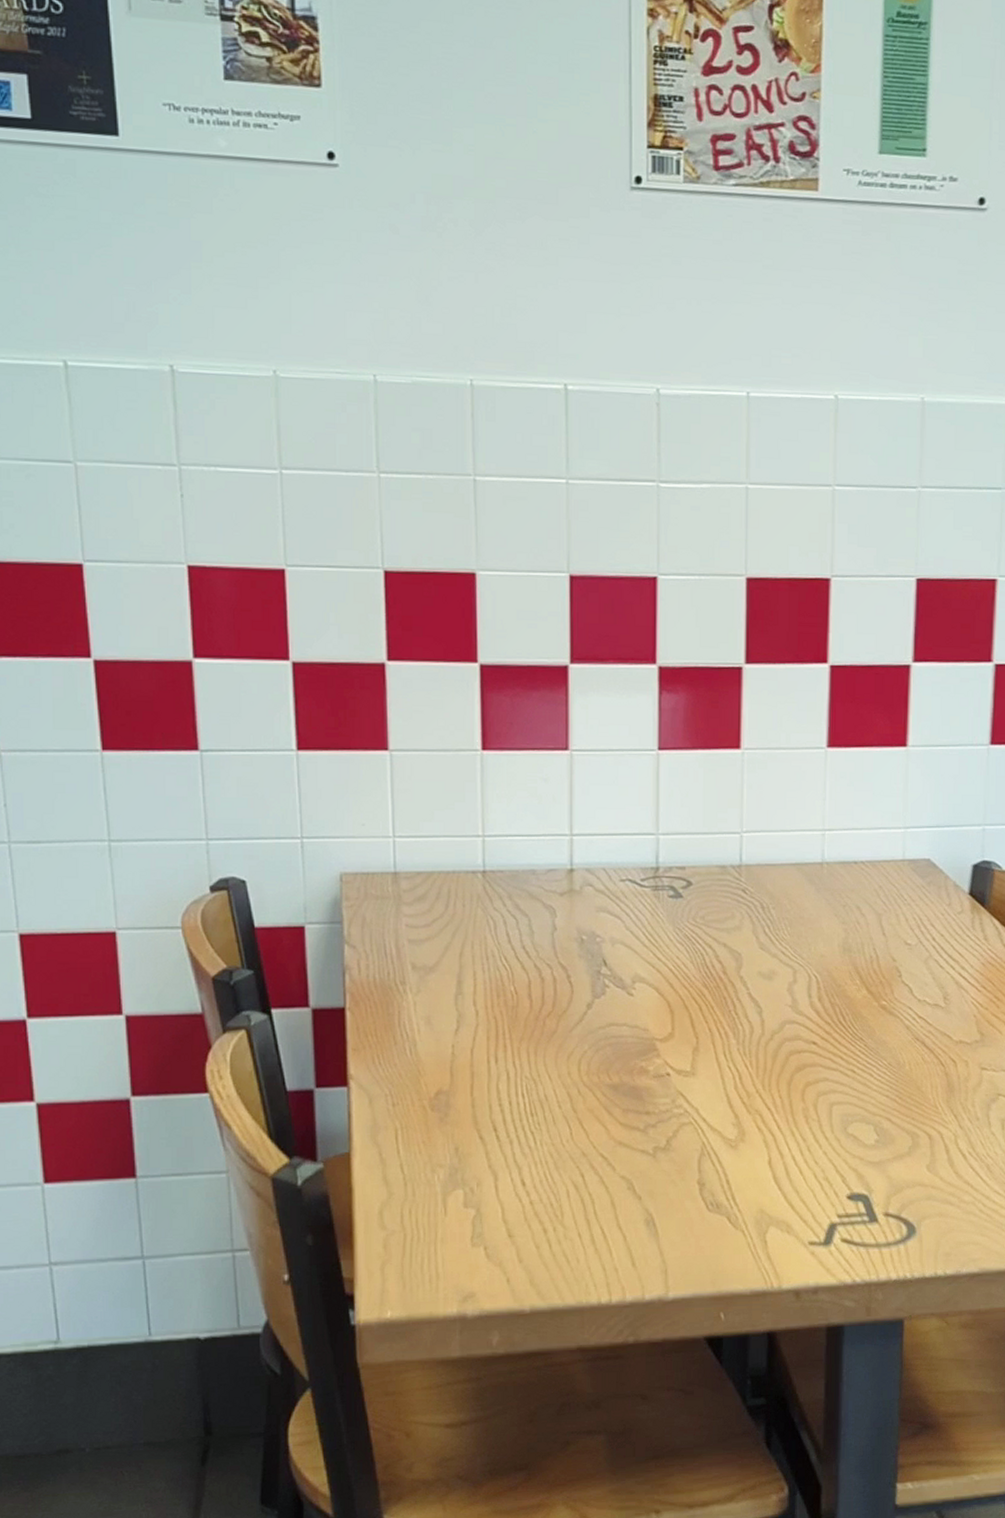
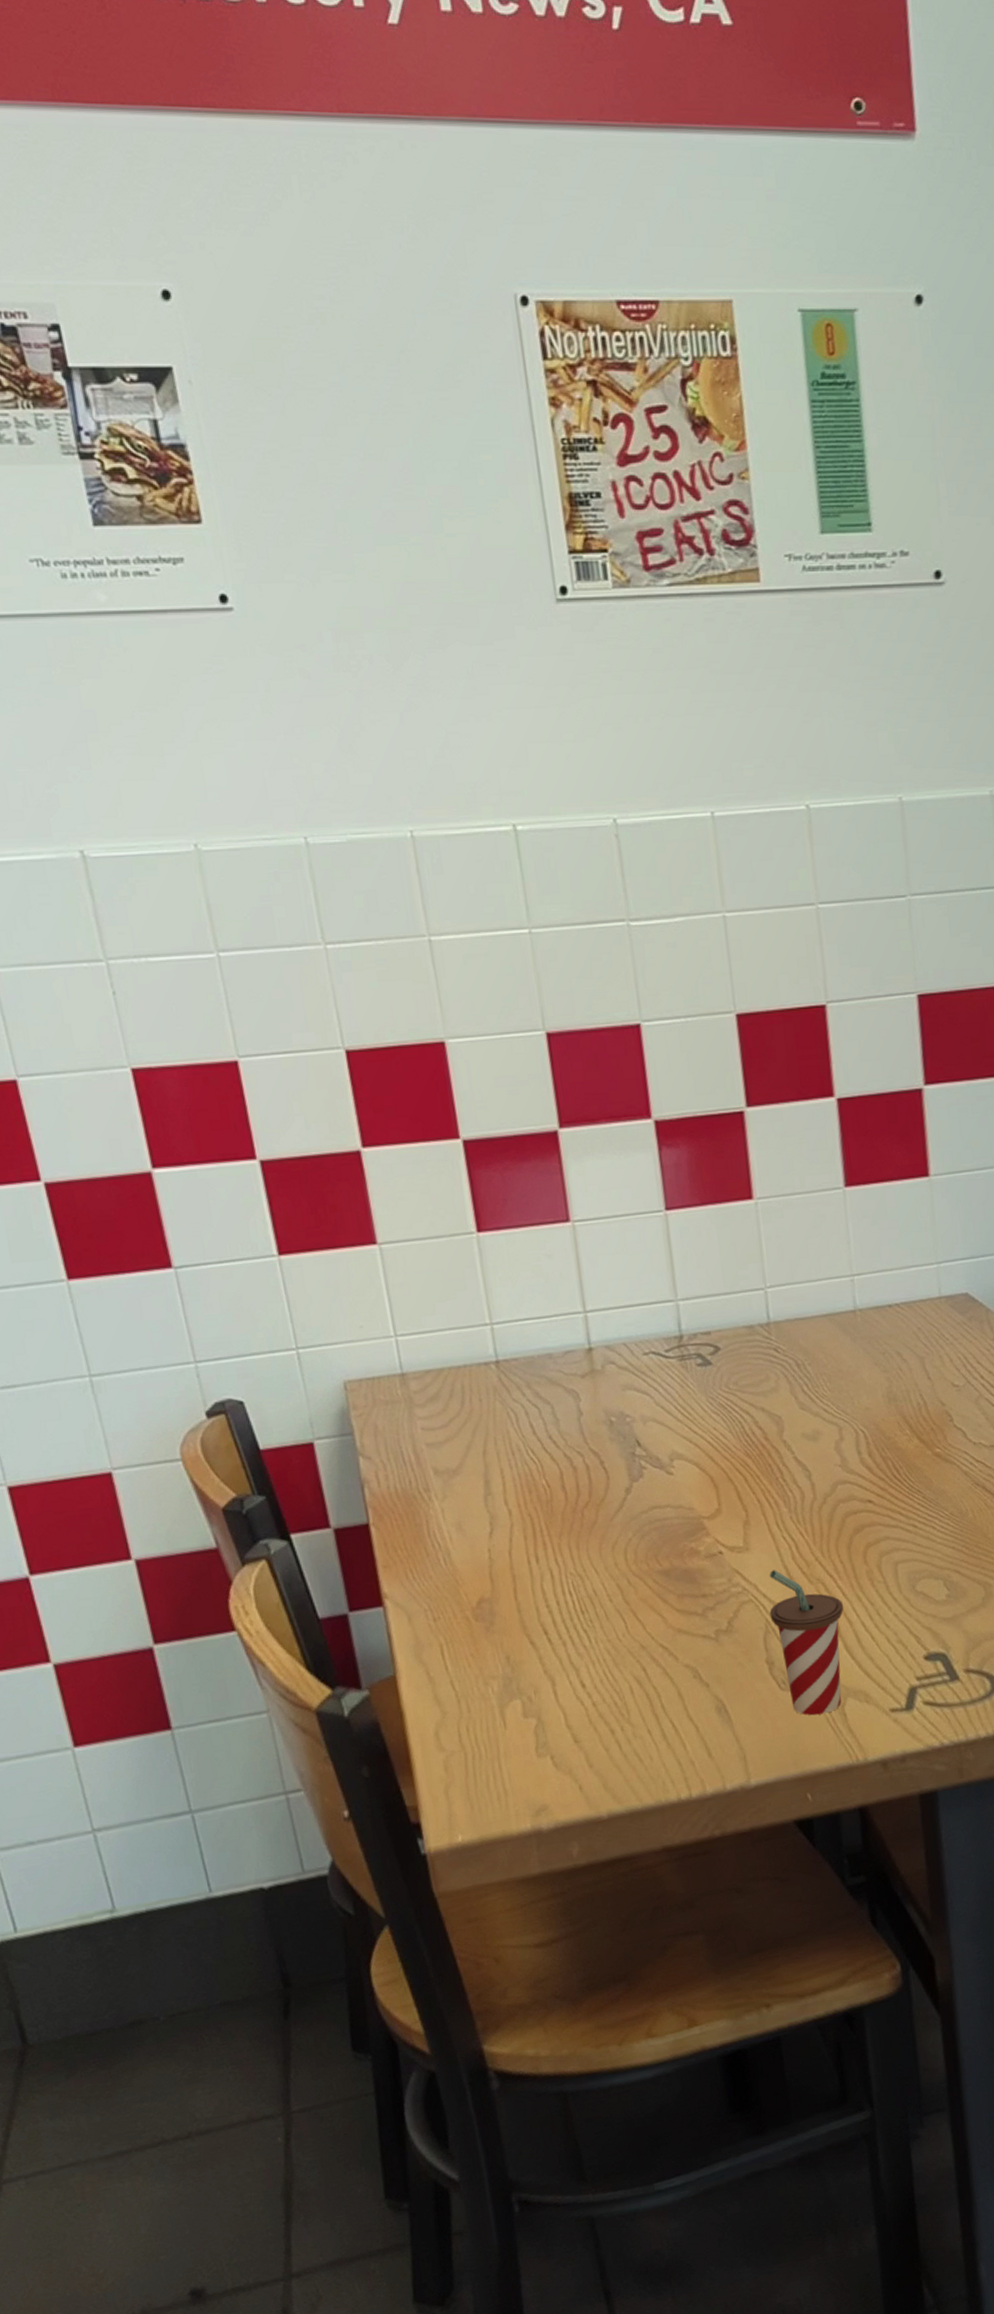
beverage cup: none [707,1097,777,1239] -> present [769,1570,844,1716]

